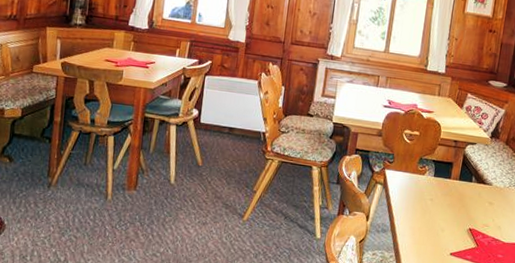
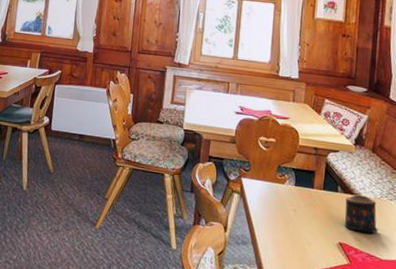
candle: none [475,184,505,220] -> present [345,195,378,234]

